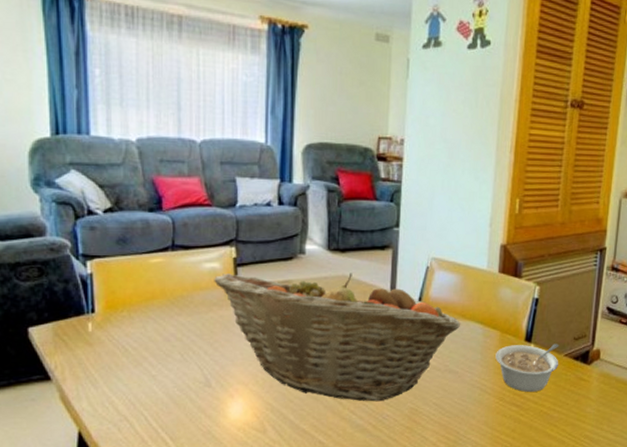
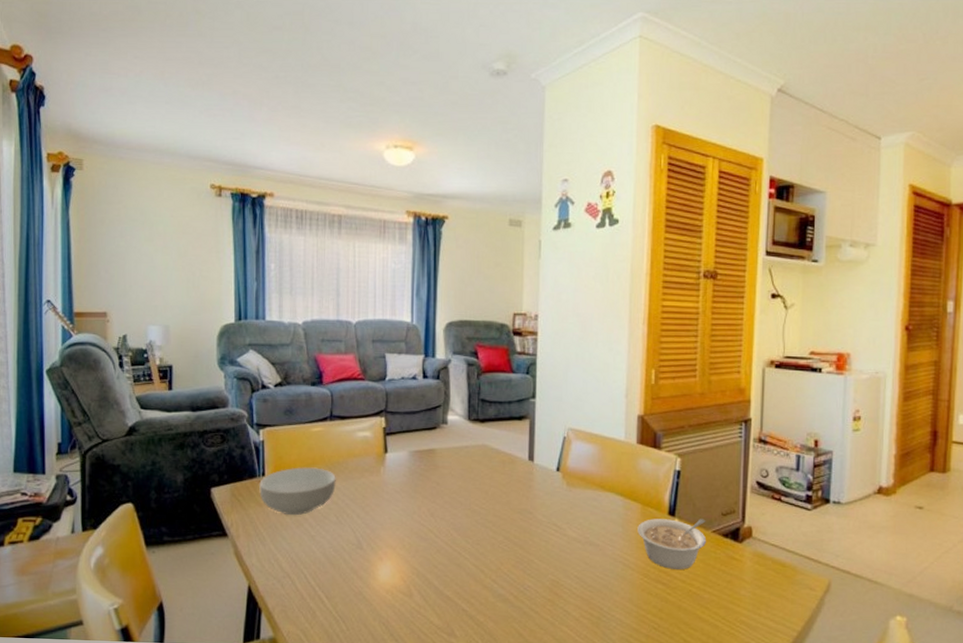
cereal bowl: none [88,302,180,355] -> present [259,467,336,516]
fruit basket: present [214,273,460,402] -> none [366,442,599,572]

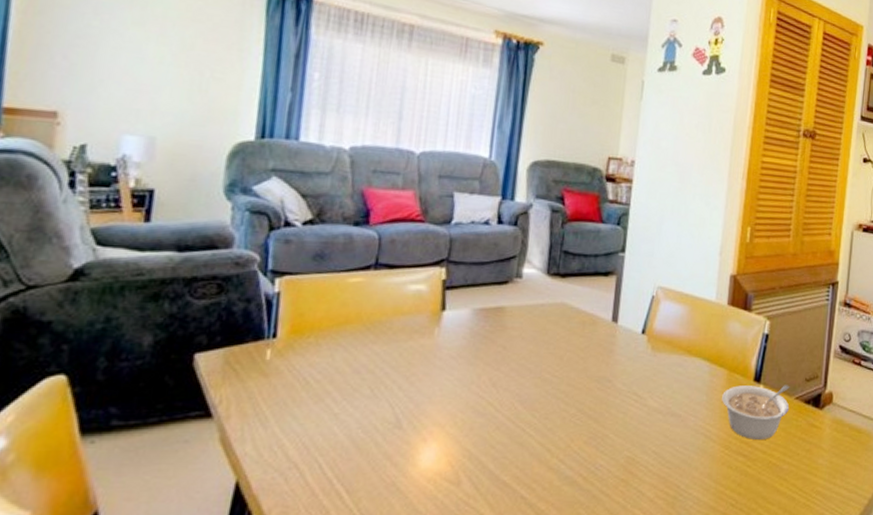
cereal bowl: present [259,467,336,516] -> none [266,326,375,389]

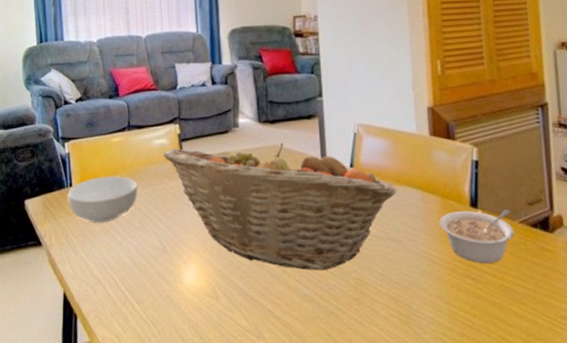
cereal bowl: none [266,326,375,389] -> present [68,176,138,223]
fruit basket: none [418,297,685,449] -> present [163,142,396,271]

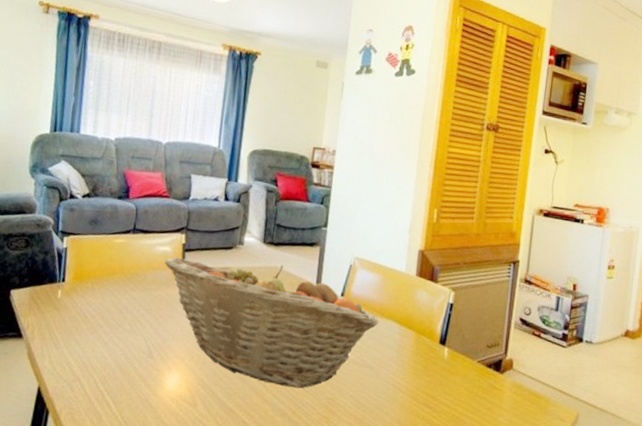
cereal bowl: present [68,176,138,223] -> none [58,275,134,322]
legume: present [439,209,515,263] -> none [410,346,473,395]

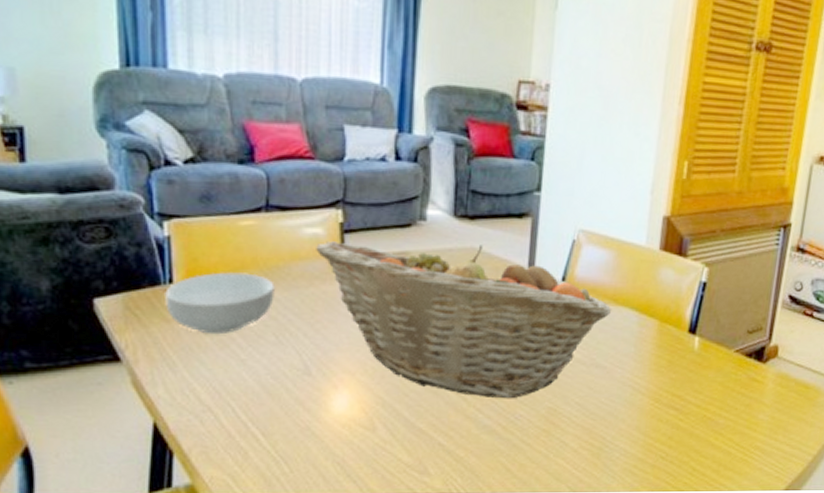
cereal bowl: none [58,275,134,322] -> present [165,272,275,335]

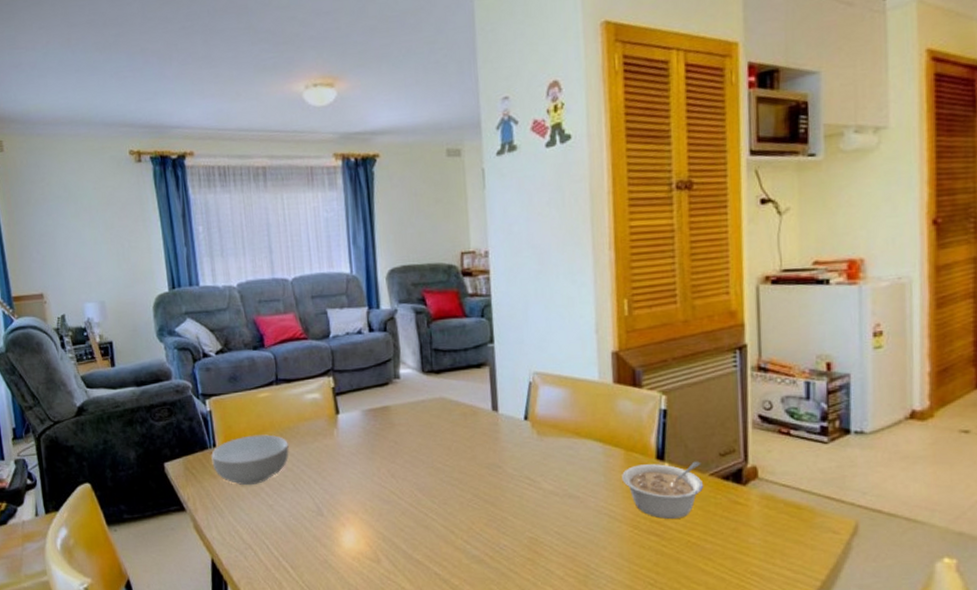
fruit basket: present [316,241,611,399] -> none [316,394,575,531]
legume: none [652,337,730,393] -> present [622,461,704,519]

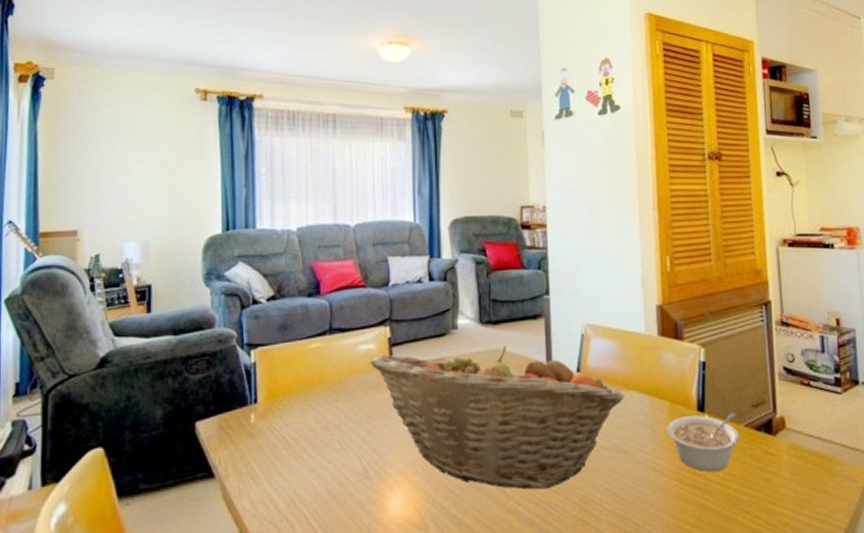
cereal bowl: present [211,434,289,486] -> none [251,388,338,447]
fruit basket: none [316,394,575,531] -> present [370,346,624,490]

